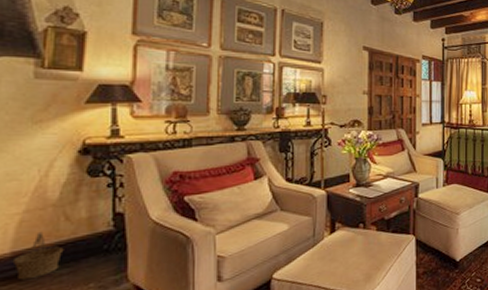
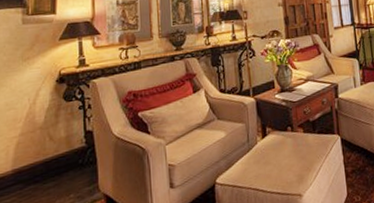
basket: present [12,231,64,280] -> none [13,151,50,194]

